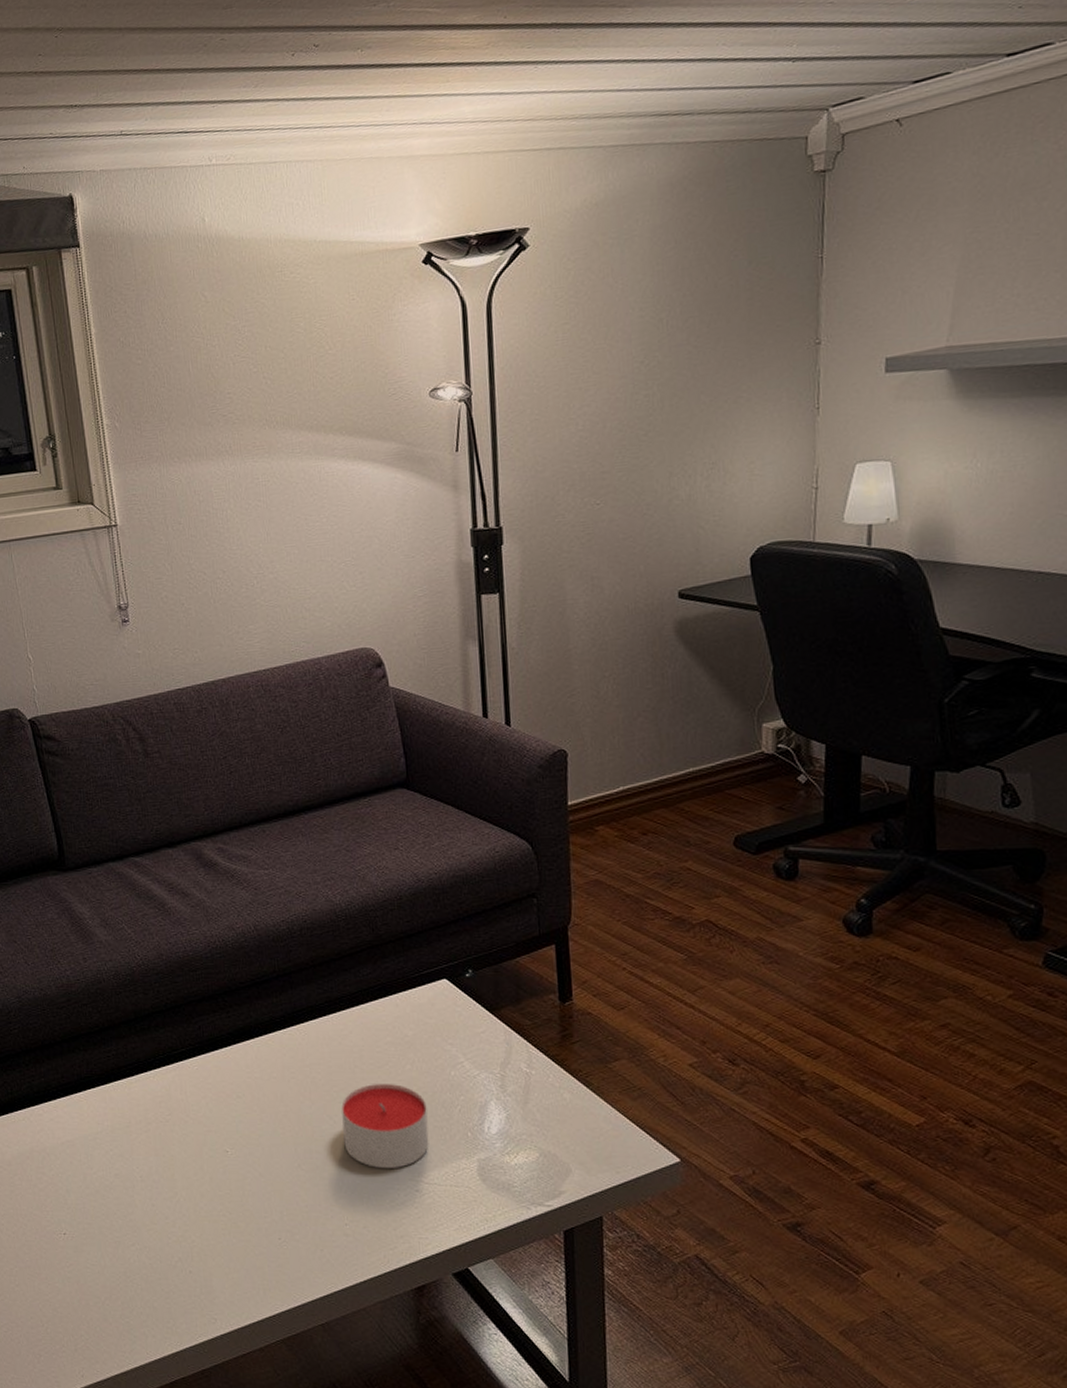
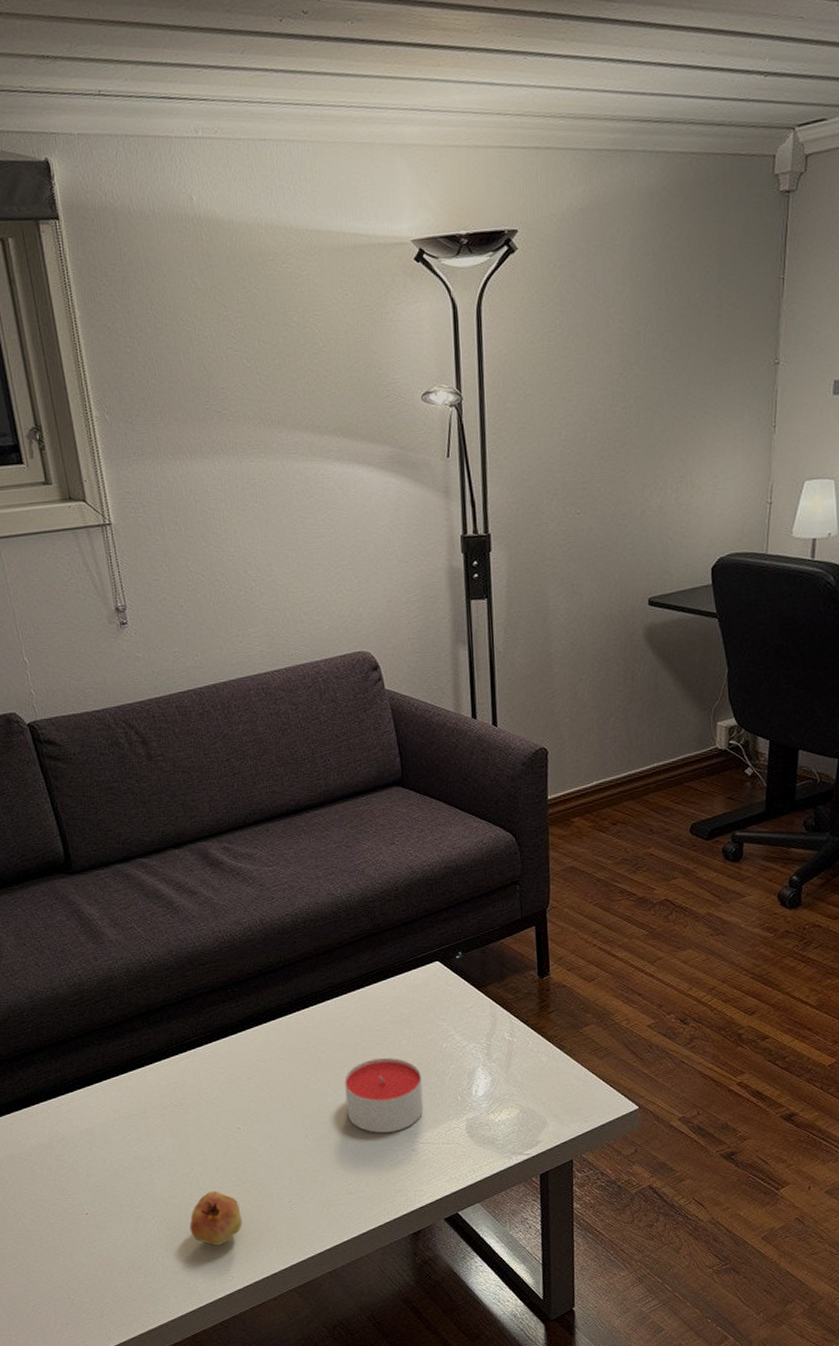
fruit: none [171,1219,228,1282] -> present [189,1190,242,1246]

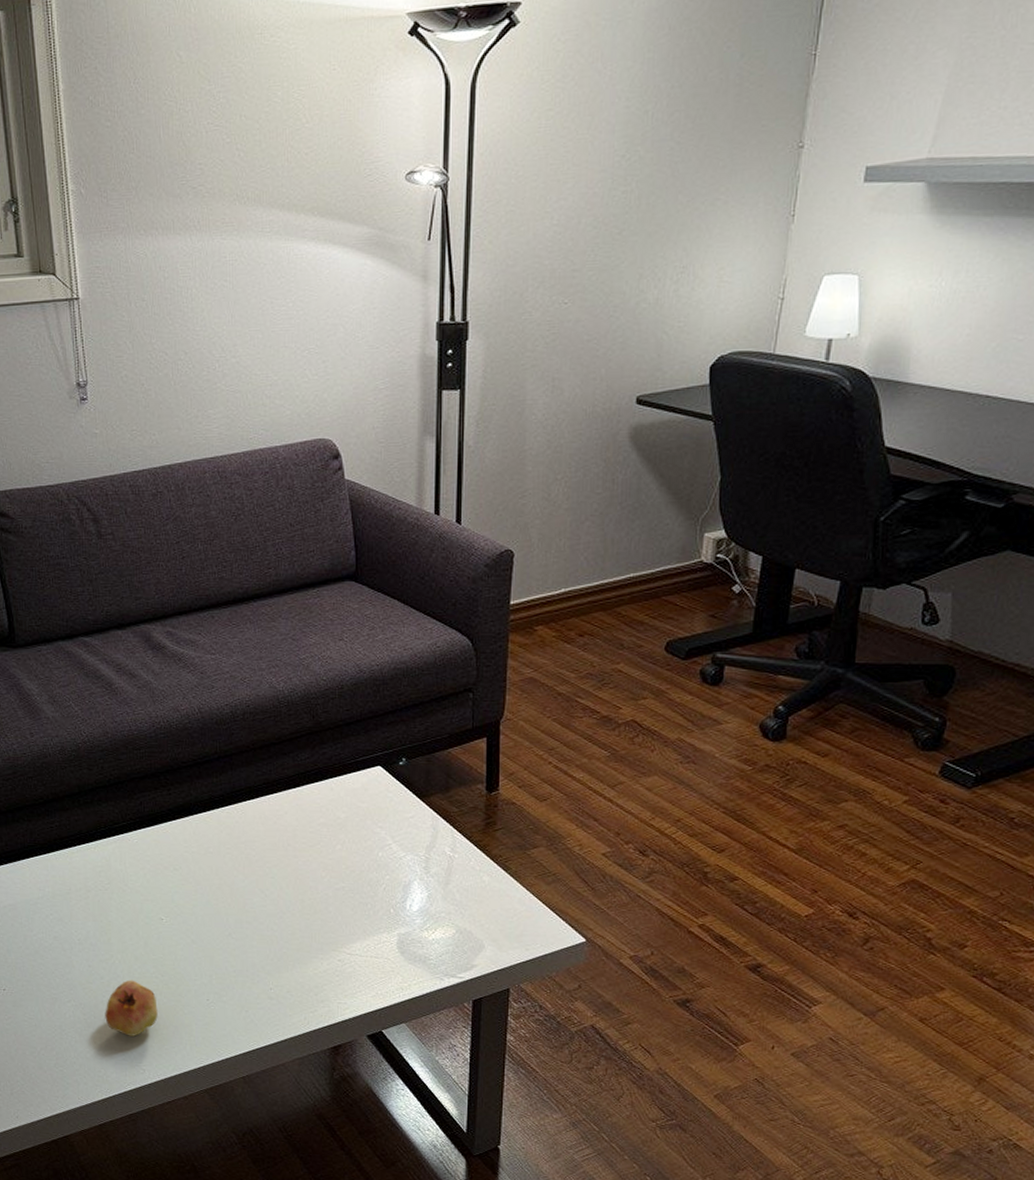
candle: present [344,1058,424,1133] -> none [273,862,354,939]

